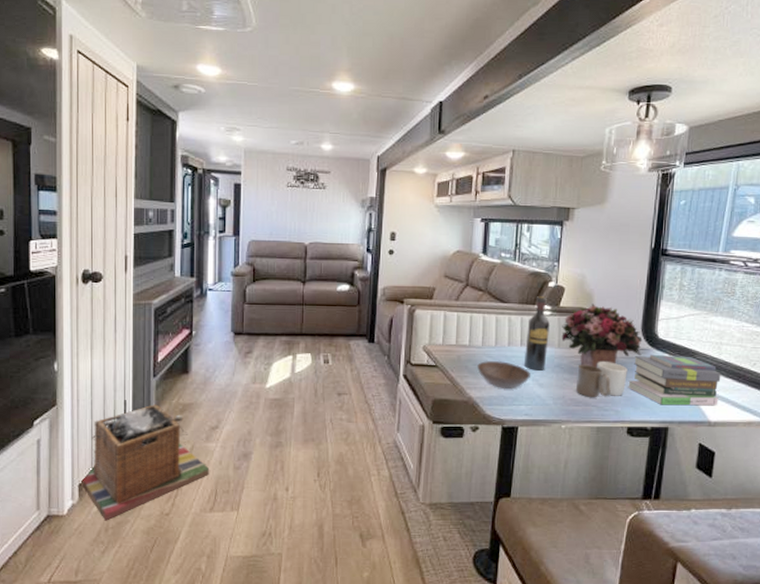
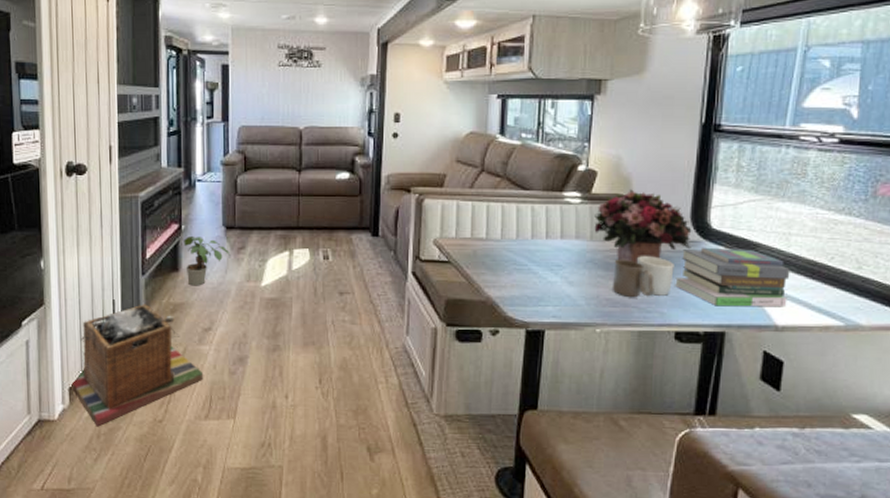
potted plant: none [194,341,238,388] -> present [184,236,231,286]
bowl: present [477,360,530,390] -> none [496,255,558,288]
wine bottle: present [523,296,550,371] -> none [550,182,580,267]

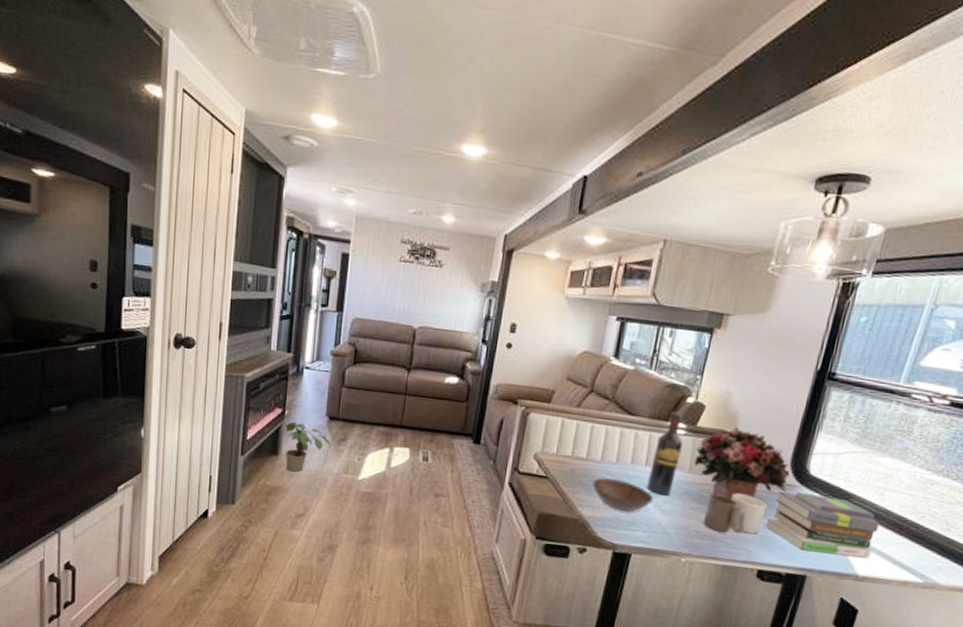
laundry basket: present [69,304,204,427] -> none [159,483,293,596]
bowl: none [496,255,558,288] -> present [593,477,653,512]
wine bottle: none [550,182,580,267] -> present [646,412,683,496]

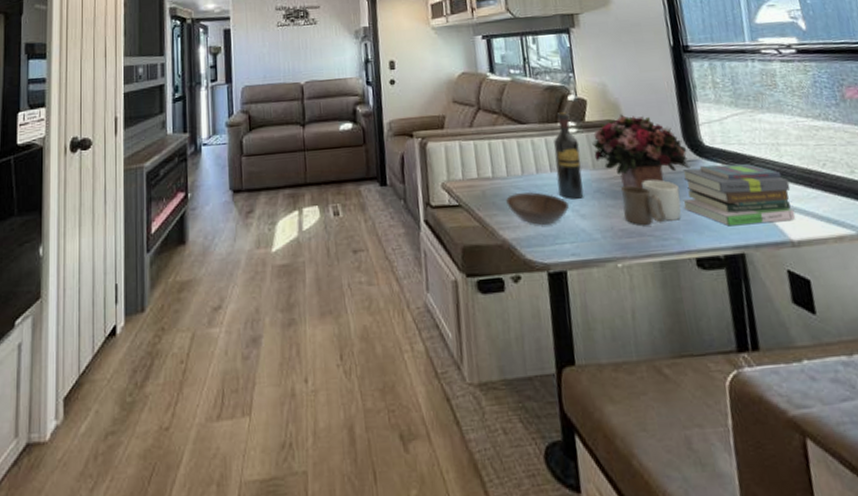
potted plant: present [285,422,331,472] -> none [190,203,239,260]

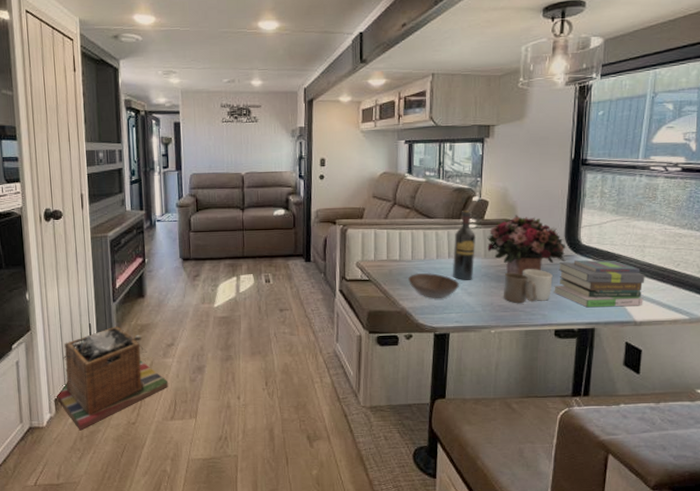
laundry basket: none [64,284,215,445] -> present [54,326,169,431]

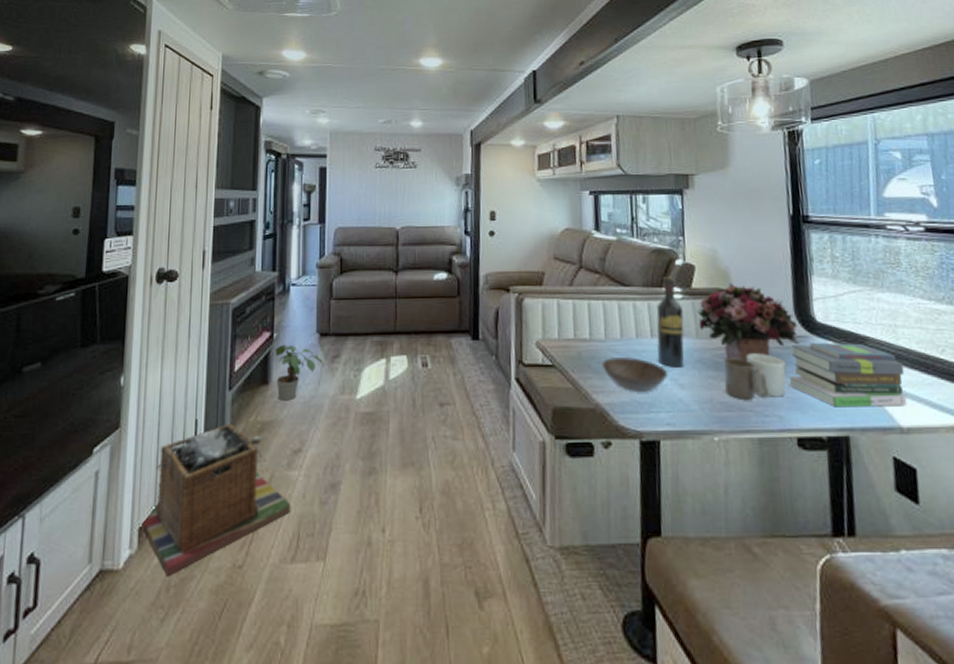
potted plant: none [147,268,188,309] -> present [275,345,325,401]

